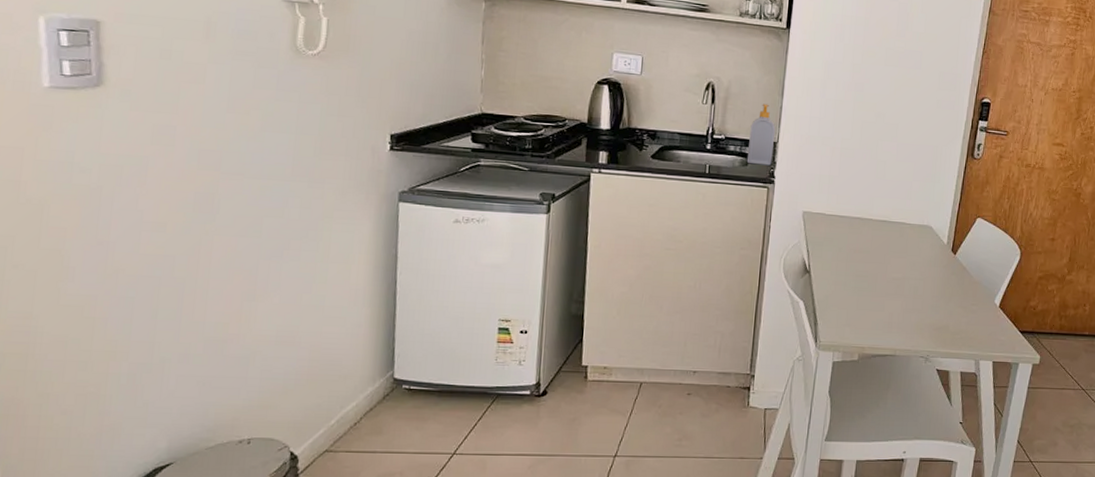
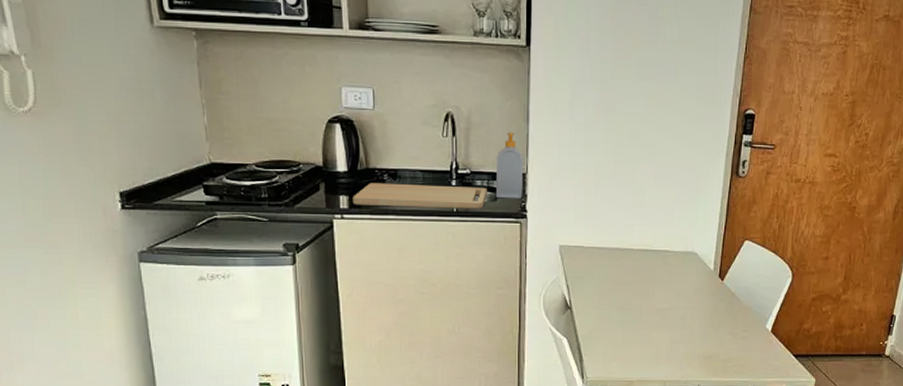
cutting board: none [611,141,740,174] -> present [353,183,487,210]

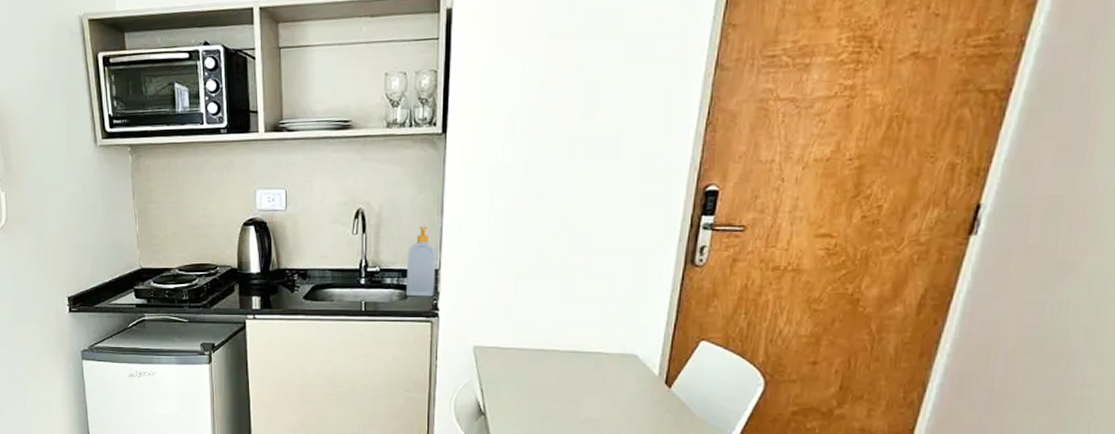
cutting board: present [353,183,487,210] -> none [264,283,397,309]

